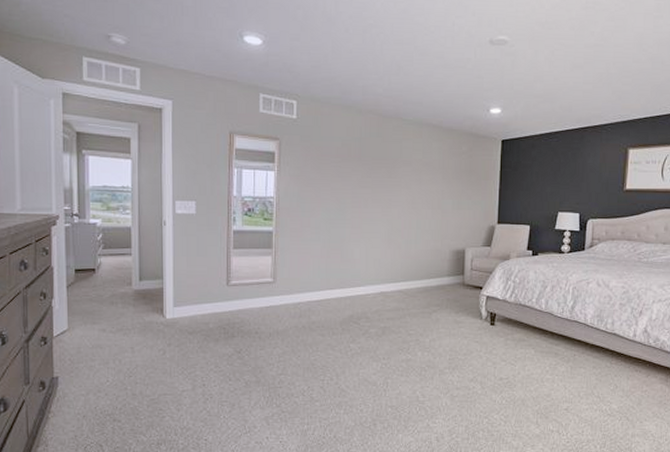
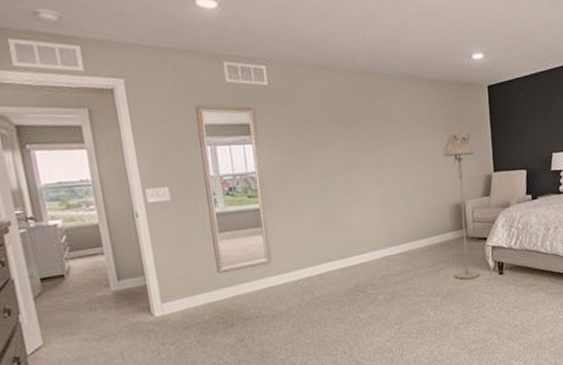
floor lamp: none [447,182,482,326] -> present [442,133,480,280]

